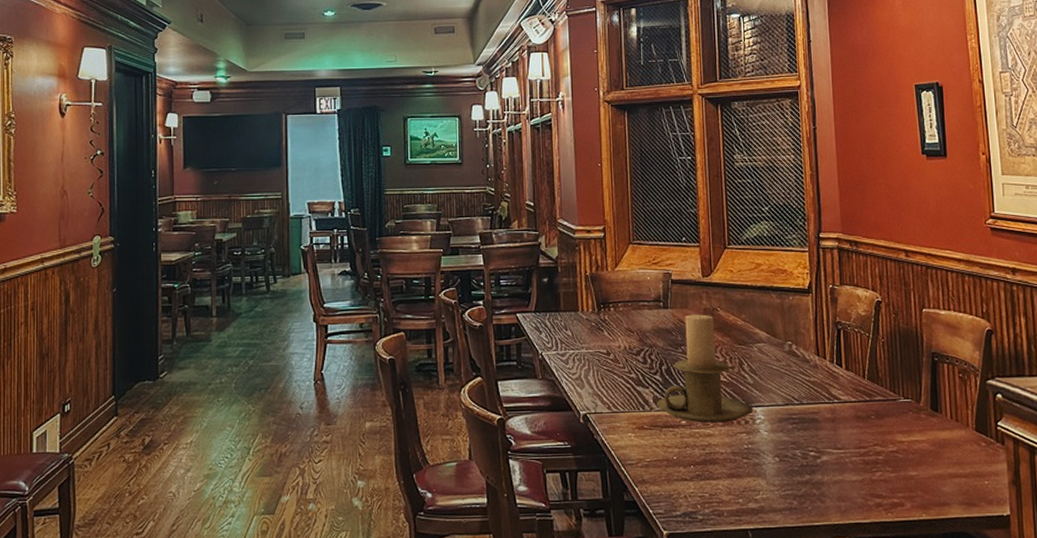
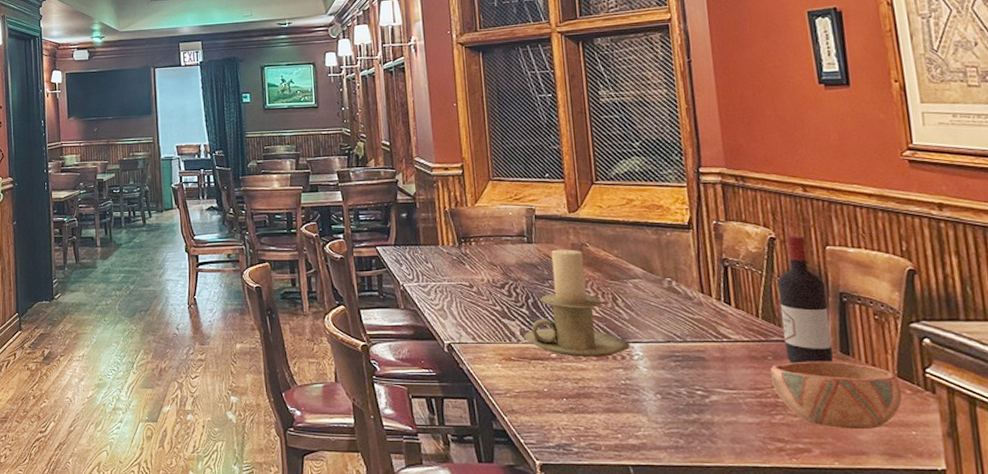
bowl: none [872,418,978,482] -> present [770,361,902,430]
wine bottle: none [881,299,925,422] -> present [777,235,834,363]

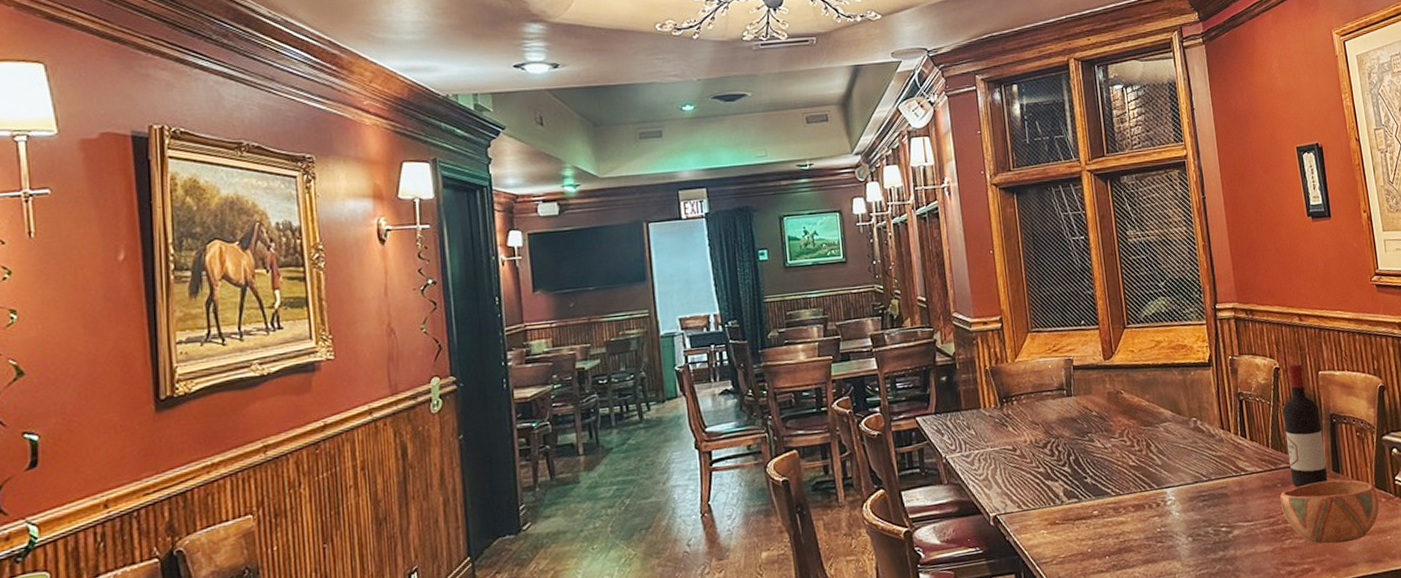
candle holder: present [524,249,631,357] -> none [1067,398,1164,511]

